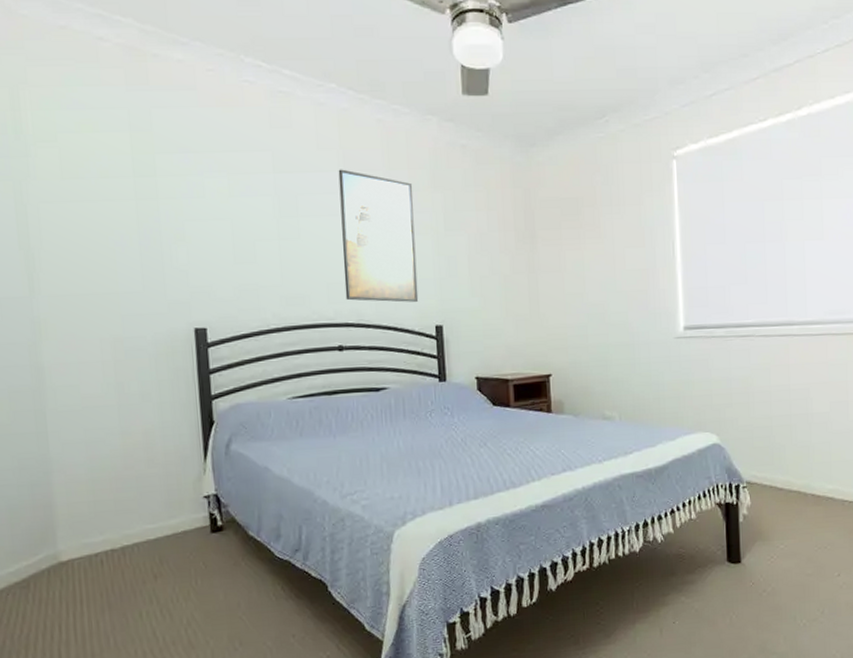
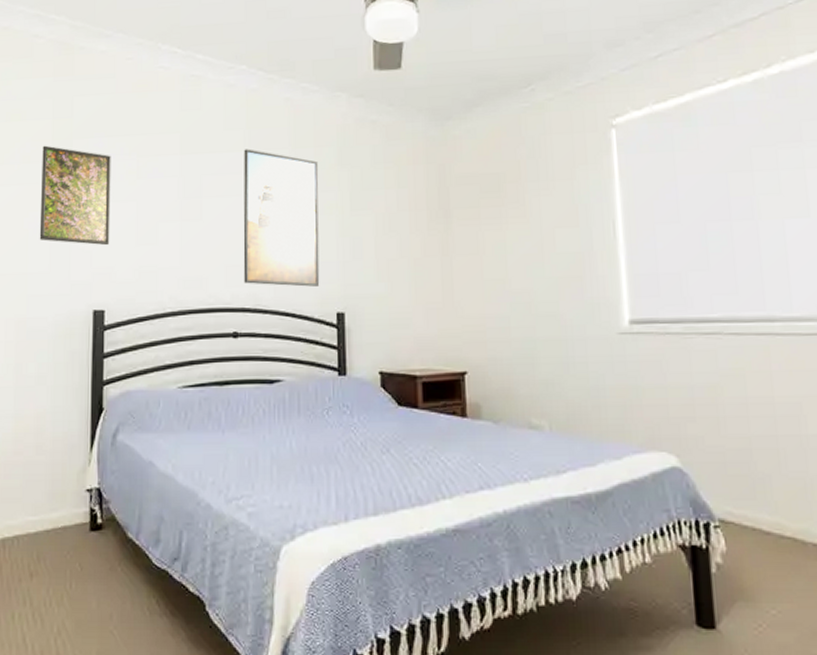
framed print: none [121,159,206,265] -> present [39,145,111,246]

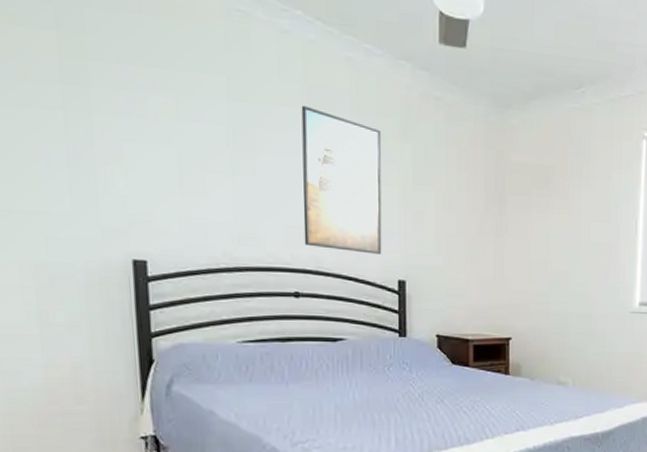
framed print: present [39,145,111,246] -> none [45,61,148,191]

